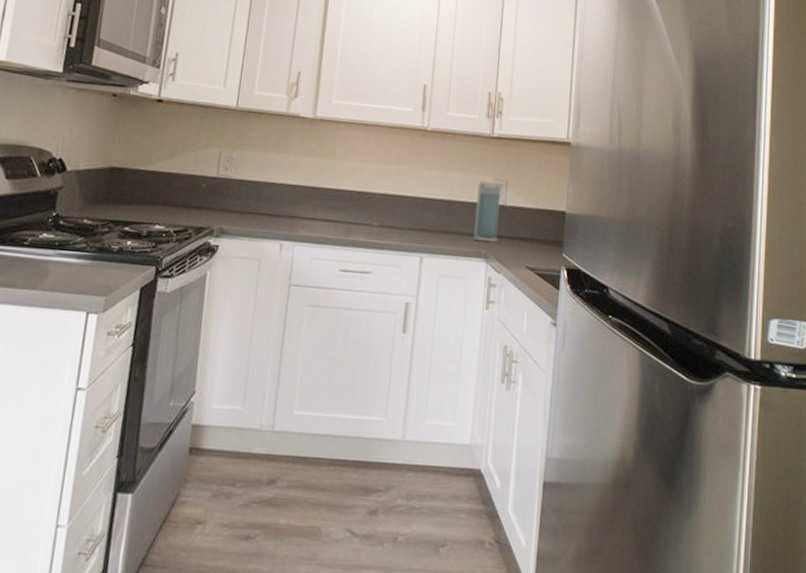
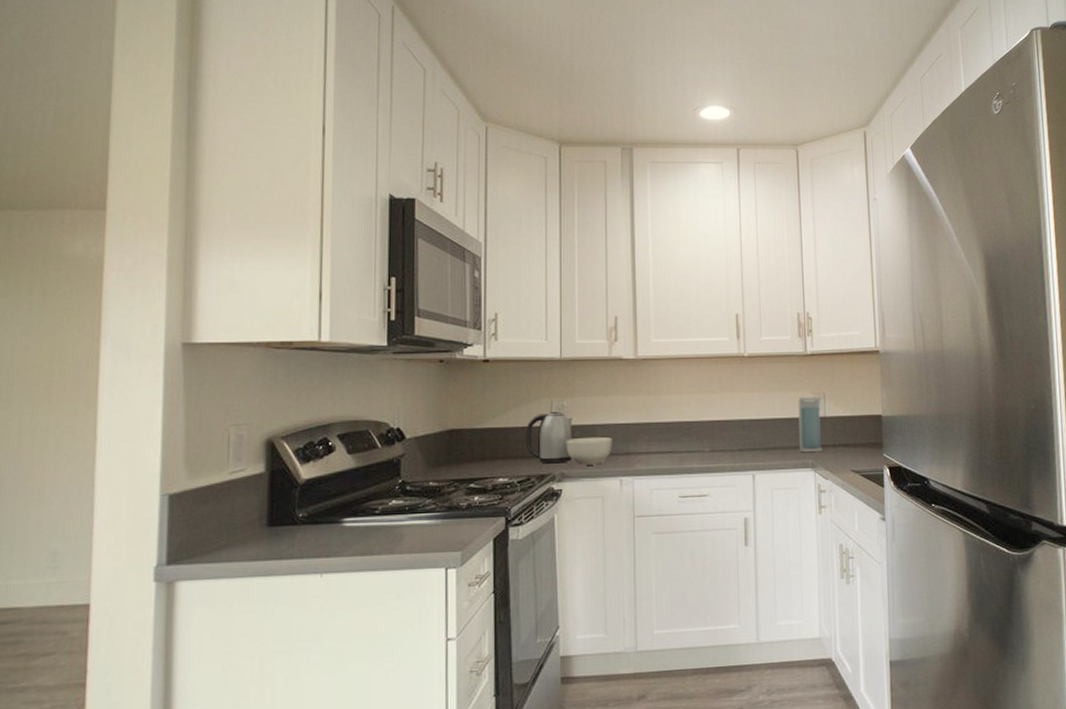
kettle: none [188,162,240,218] -> present [526,411,573,464]
bowl: none [229,193,280,225] -> present [566,436,614,465]

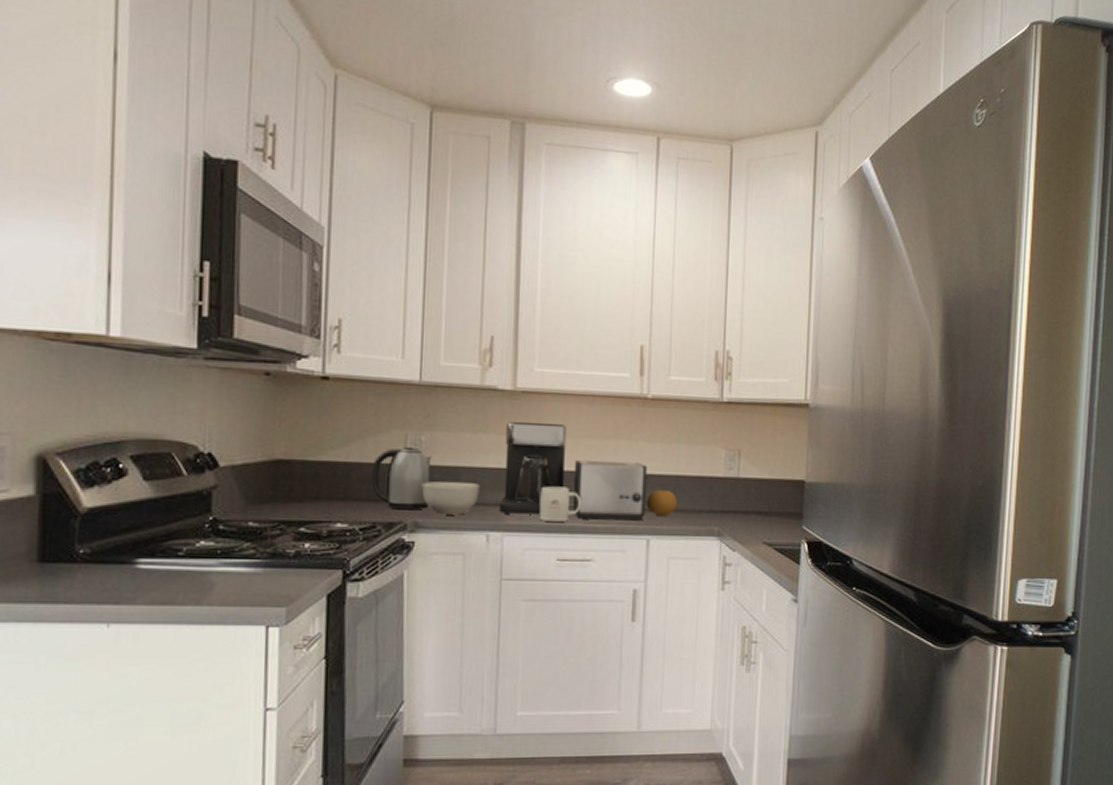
coffee maker: none [629,384,681,461] -> present [498,422,567,515]
mug: none [662,435,696,465] -> present [539,486,582,522]
toaster: none [689,411,750,461] -> present [573,460,649,521]
fruit: none [750,430,777,453] -> present [646,488,678,516]
soap dispenser: present [798,397,823,453] -> none [705,453,736,519]

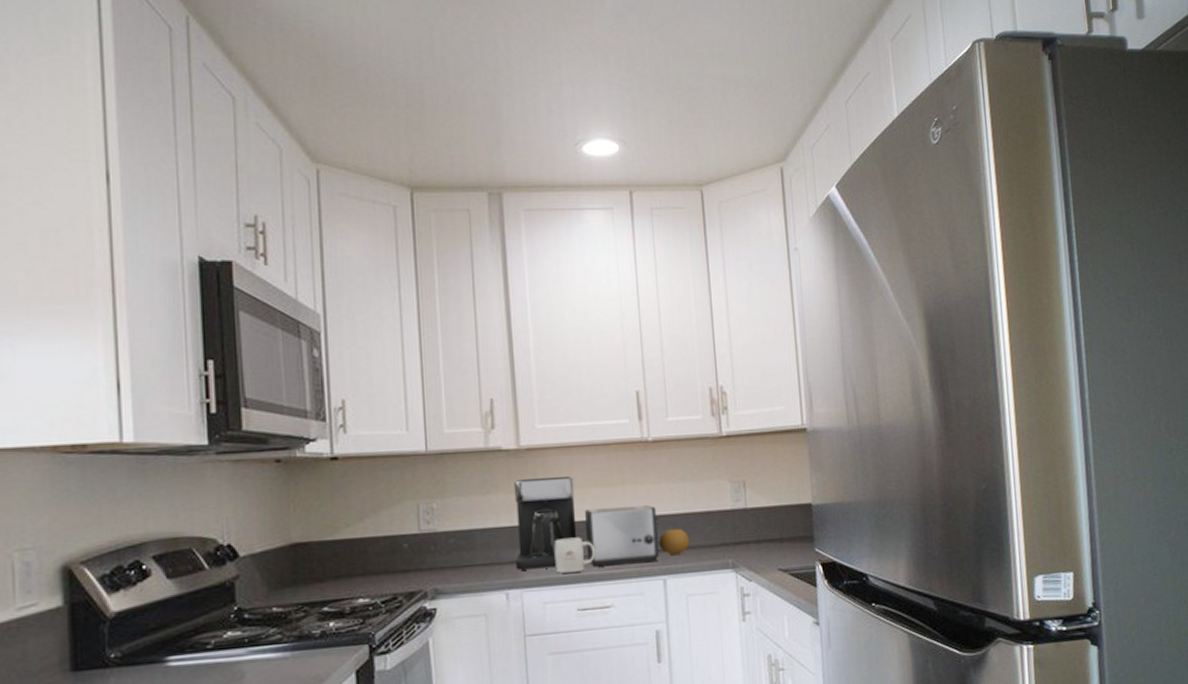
kettle: present [372,446,432,510] -> none [388,515,447,579]
bowl: present [422,480,481,515] -> none [438,543,496,579]

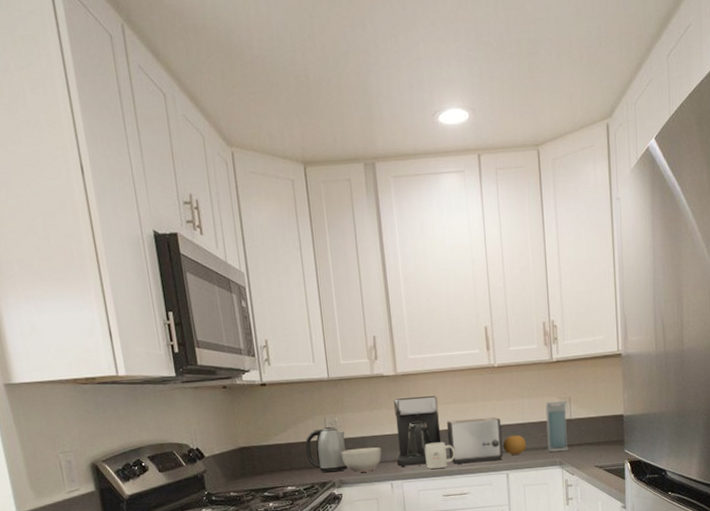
kettle: none [388,515,447,579] -> present [305,426,349,473]
bowl: none [438,543,496,579] -> present [341,447,382,473]
soap dispenser: none [714,485,744,552] -> present [545,401,569,453]

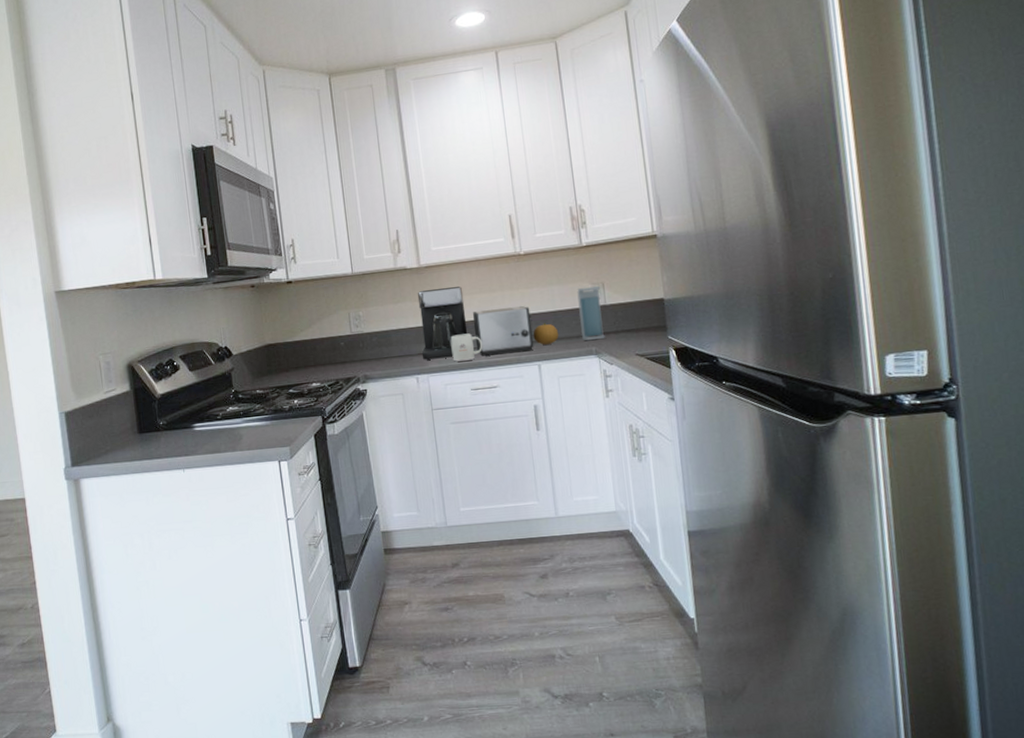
kettle: present [305,426,349,473] -> none [329,321,373,368]
bowl: present [341,447,382,473] -> none [365,340,407,367]

